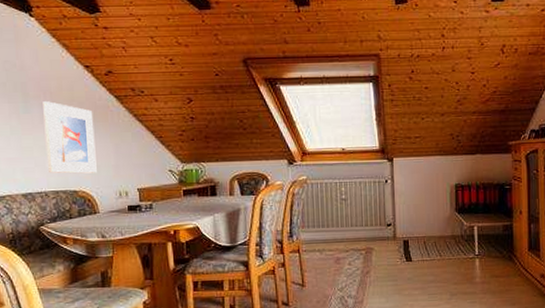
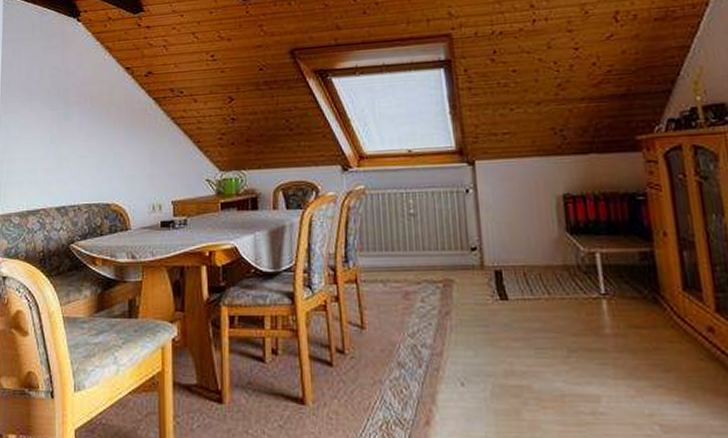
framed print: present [43,101,97,174] -> none [82,107,131,185]

